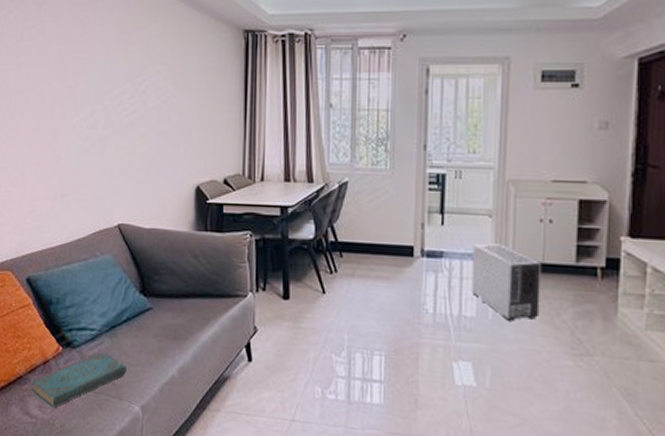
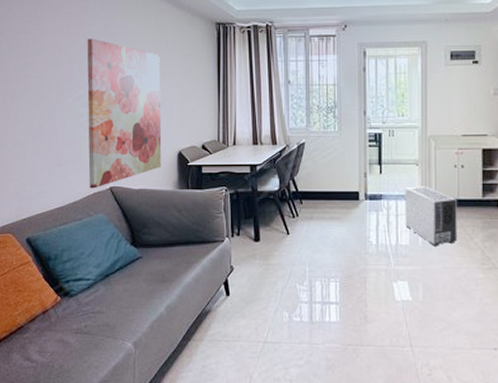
book: present [30,352,127,409] -> none [31,299,120,352]
wall art: none [94,47,178,225] -> present [87,38,162,189]

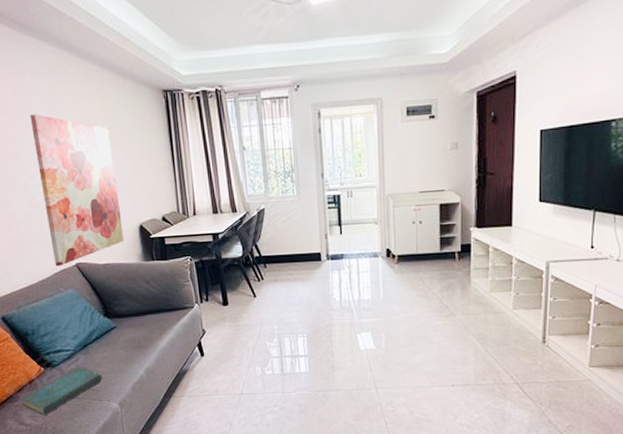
book: none [31,299,120,352] -> present [20,367,102,416]
air purifier: present [404,186,458,246] -> none [365,243,417,299]

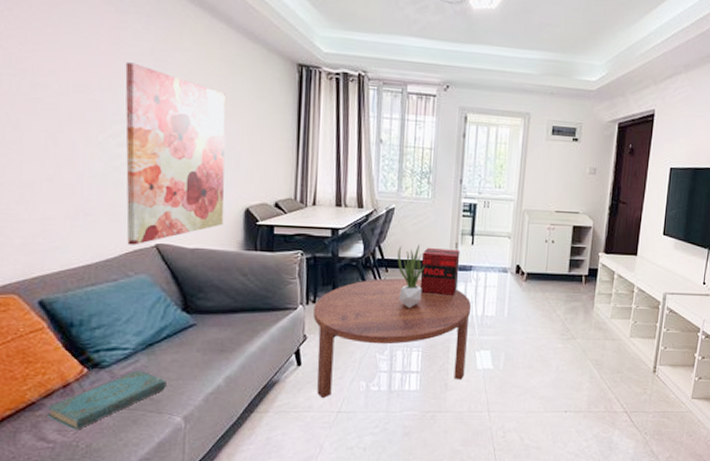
coffee table: none [207,271,349,382] -> present [313,278,472,398]
potted plant: none [273,239,300,299] -> present [397,244,425,309]
decorative box: none [295,240,333,285] -> present [420,247,461,295]

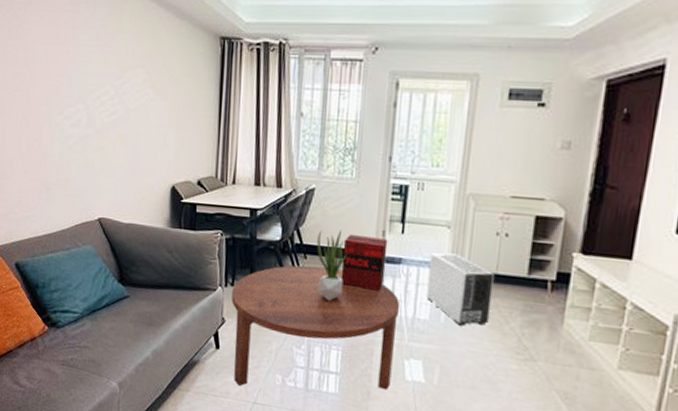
book: present [46,370,166,430] -> none [19,333,106,380]
wall art: present [125,62,225,245] -> none [77,49,156,218]
air purifier: none [493,259,544,318] -> present [426,252,494,326]

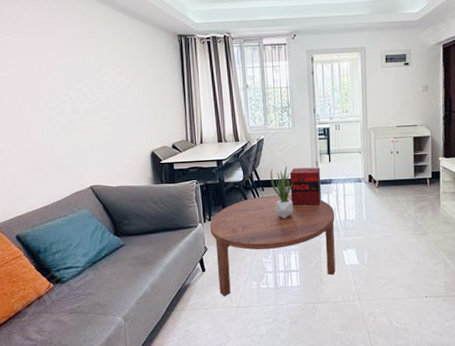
air purifier: present [426,252,494,326] -> none [350,170,395,219]

